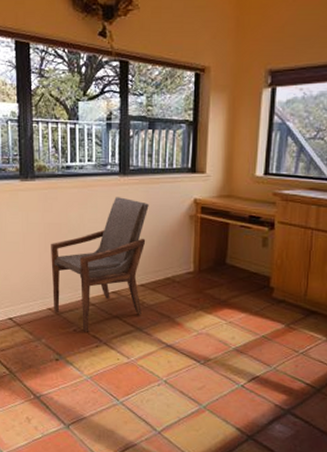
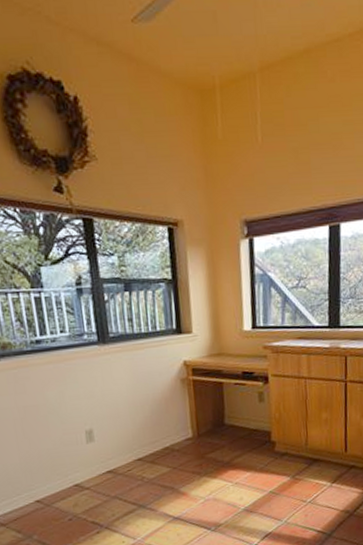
armchair: present [51,197,149,332] -> none [29,368,143,520]

